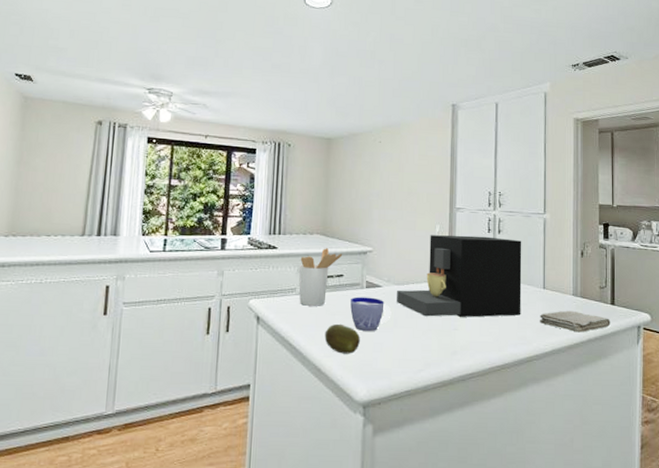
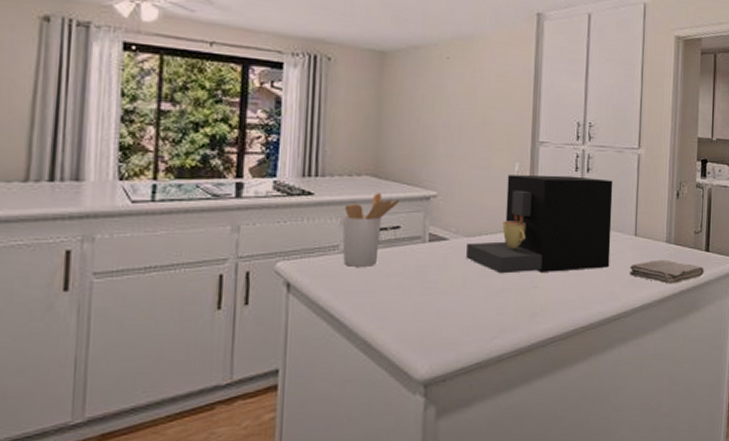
fruit: present [324,323,360,354] -> none [376,287,421,324]
cup: present [350,297,391,332] -> none [409,253,460,296]

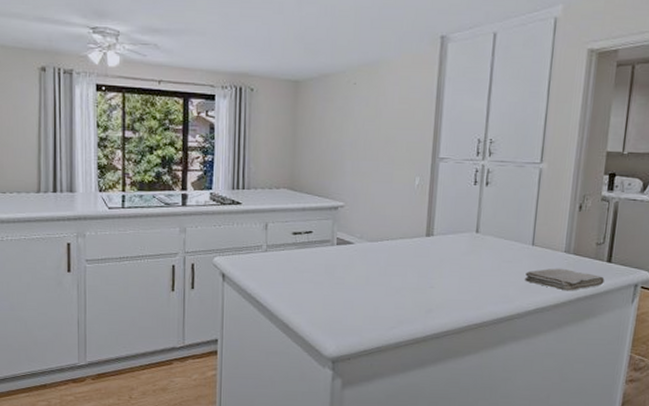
utensil holder: present [342,193,400,267] -> none [264,203,312,264]
coffee maker: present [466,174,613,274] -> none [369,188,512,275]

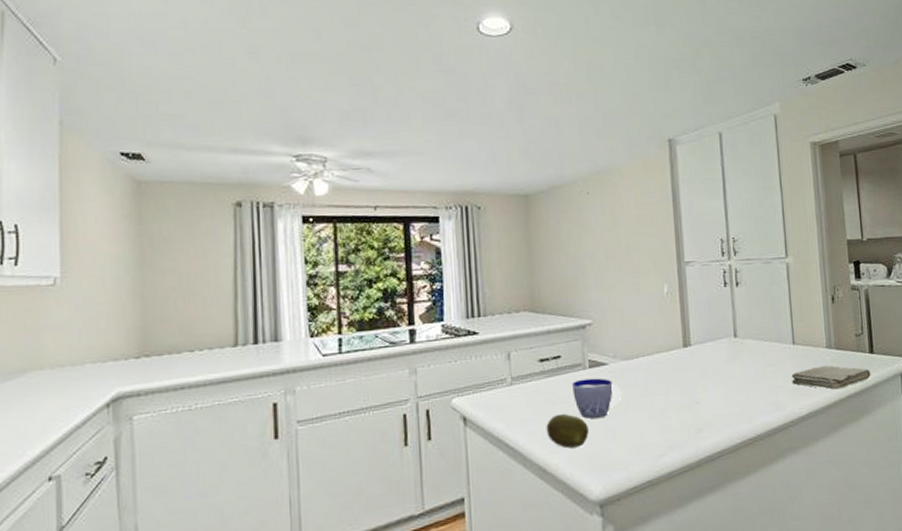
fruit: none [292,281,330,311] -> present [546,413,589,449]
cup: none [320,254,364,290] -> present [572,378,622,419]

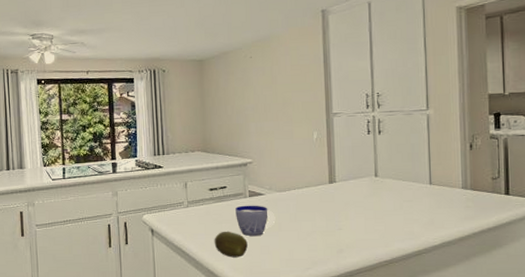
washcloth: present [792,365,871,390] -> none [427,203,505,225]

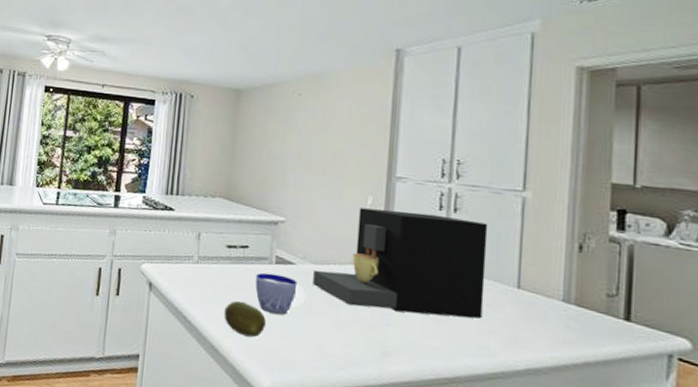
coffee maker: none [279,138,407,219] -> present [313,208,488,319]

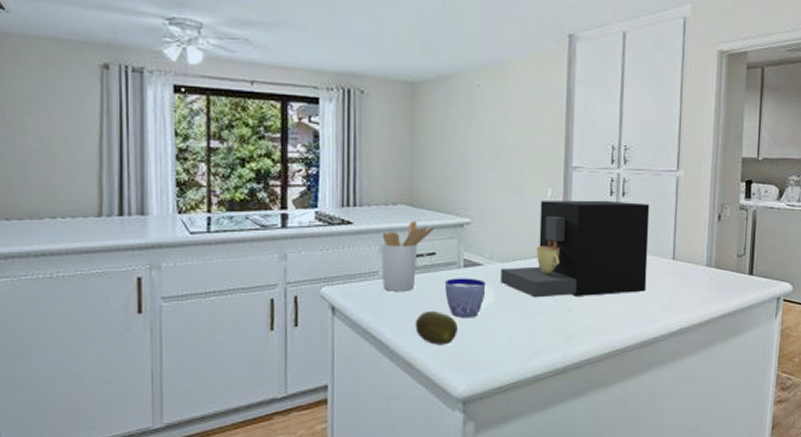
utensil holder: none [196,214,249,279] -> present [380,221,435,291]

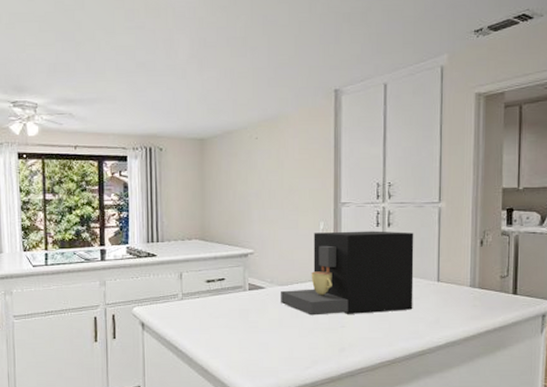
utensil holder: present [380,221,435,291] -> none [179,253,223,310]
fruit: present [415,310,458,345] -> none [209,326,245,355]
cup: present [445,278,495,319] -> none [234,299,276,333]

